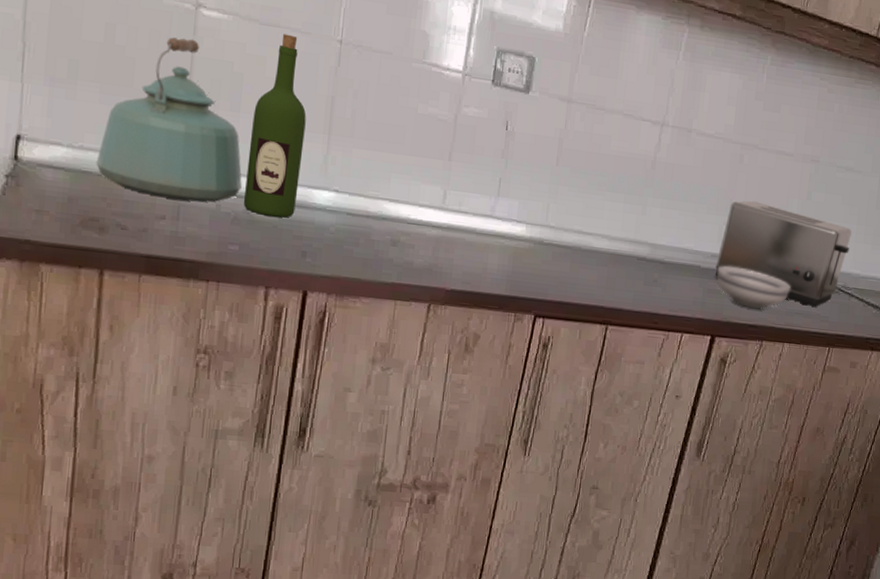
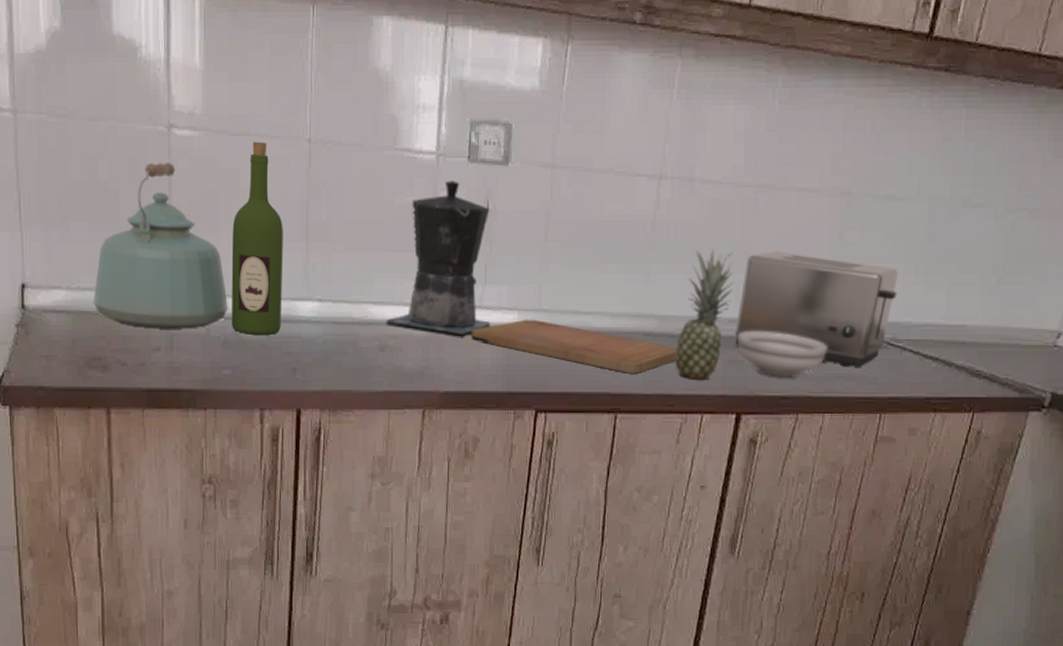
coffee maker: none [399,98,508,243] -> present [386,180,490,338]
cutting board: none [480,232,666,292] -> present [471,319,677,374]
fruit: none [663,191,719,304] -> present [675,248,735,381]

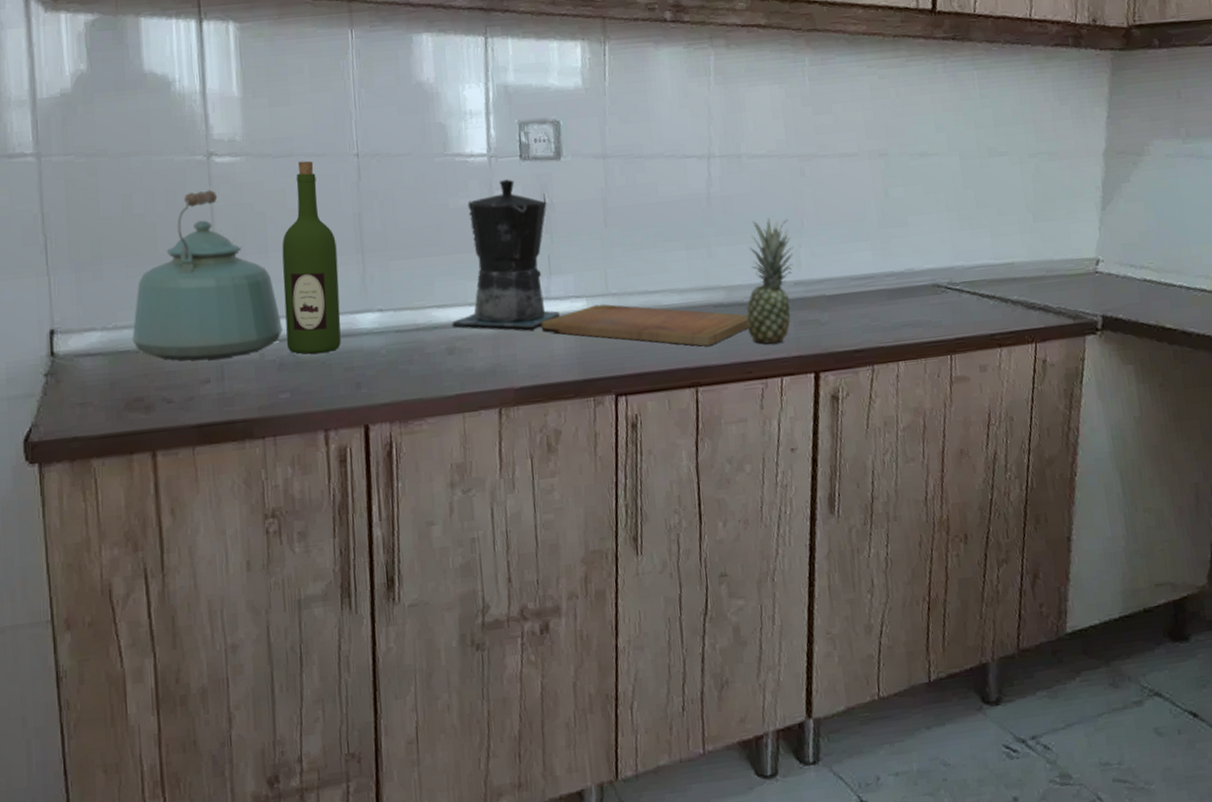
toaster: present [735,251,898,367] -> none [800,213,946,314]
bowl: present [737,332,827,377] -> none [805,289,891,332]

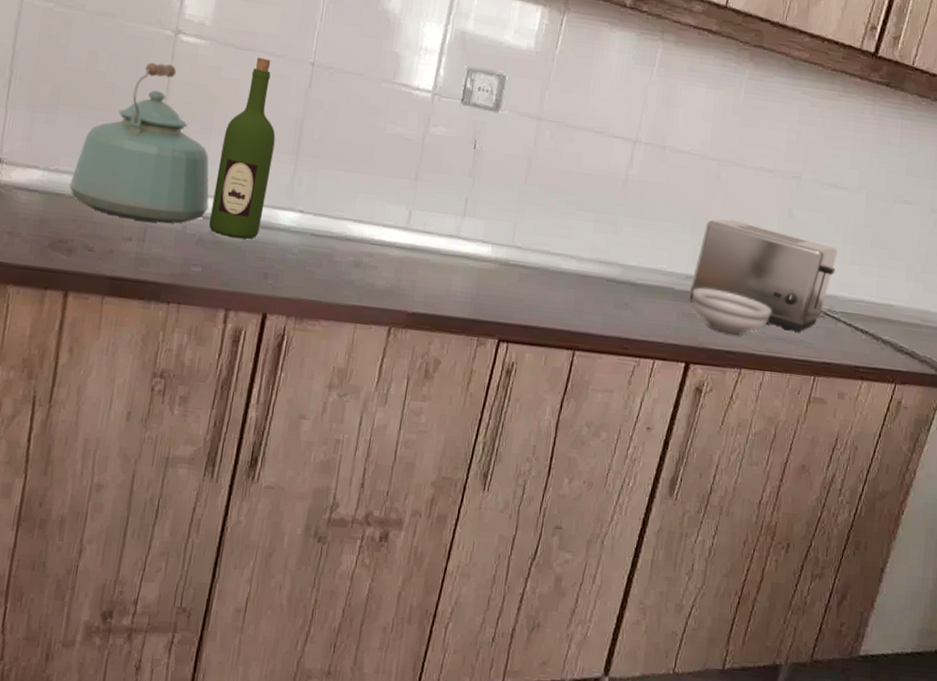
coffee maker: present [451,179,560,332] -> none [363,118,477,264]
cutting board: present [541,304,750,347] -> none [444,253,637,316]
fruit: present [746,217,794,345] -> none [634,210,695,329]
toaster: none [800,213,946,314] -> present [690,219,837,332]
bowl: none [805,289,891,332] -> present [691,288,772,335]

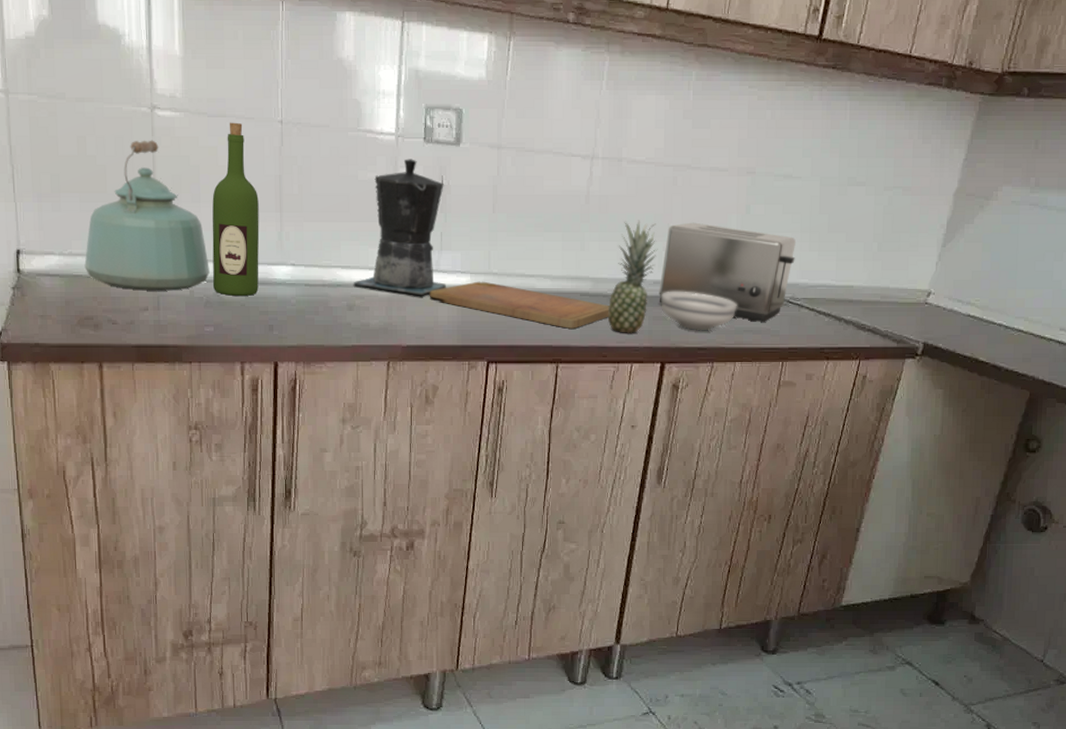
coffee maker: none [363,118,477,264] -> present [353,159,446,298]
cutting board: none [444,253,637,316] -> present [429,281,610,329]
fruit: none [634,210,695,329] -> present [607,220,658,334]

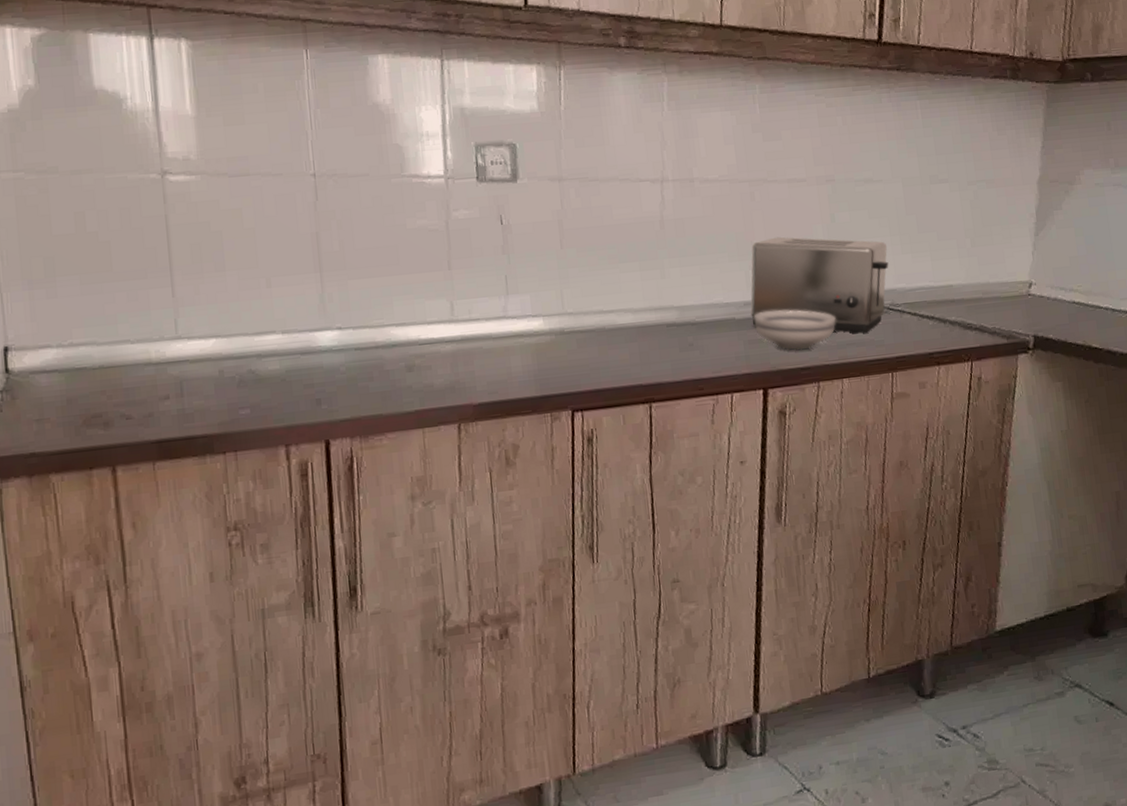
kettle: present [84,140,210,291] -> none [88,208,242,378]
wine bottle: present [212,122,260,296] -> none [239,180,301,371]
coffee maker: present [353,159,446,298] -> none [410,200,517,350]
cutting board: present [429,281,610,329] -> none [499,323,701,364]
fruit: present [607,220,658,334] -> none [698,240,744,363]

